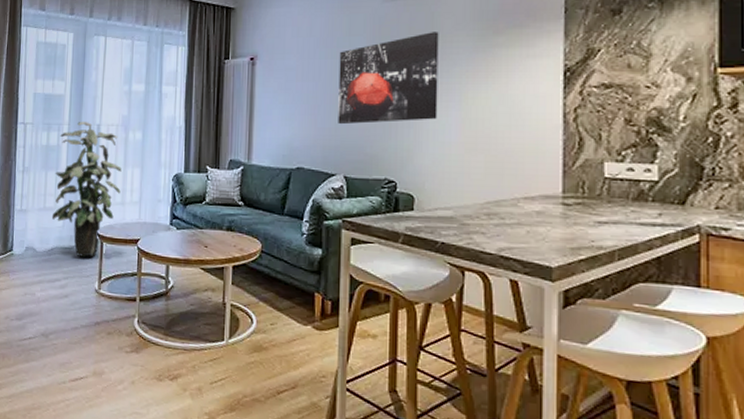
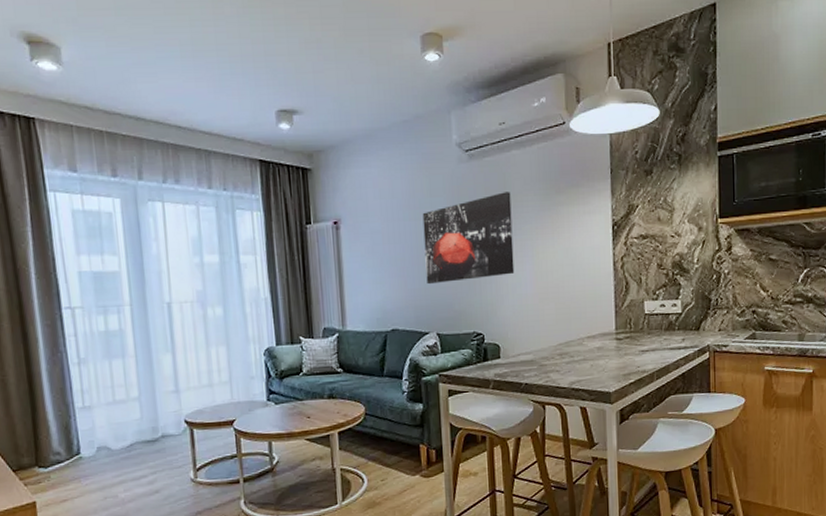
indoor plant: present [51,122,122,257] -> none [121,301,206,448]

